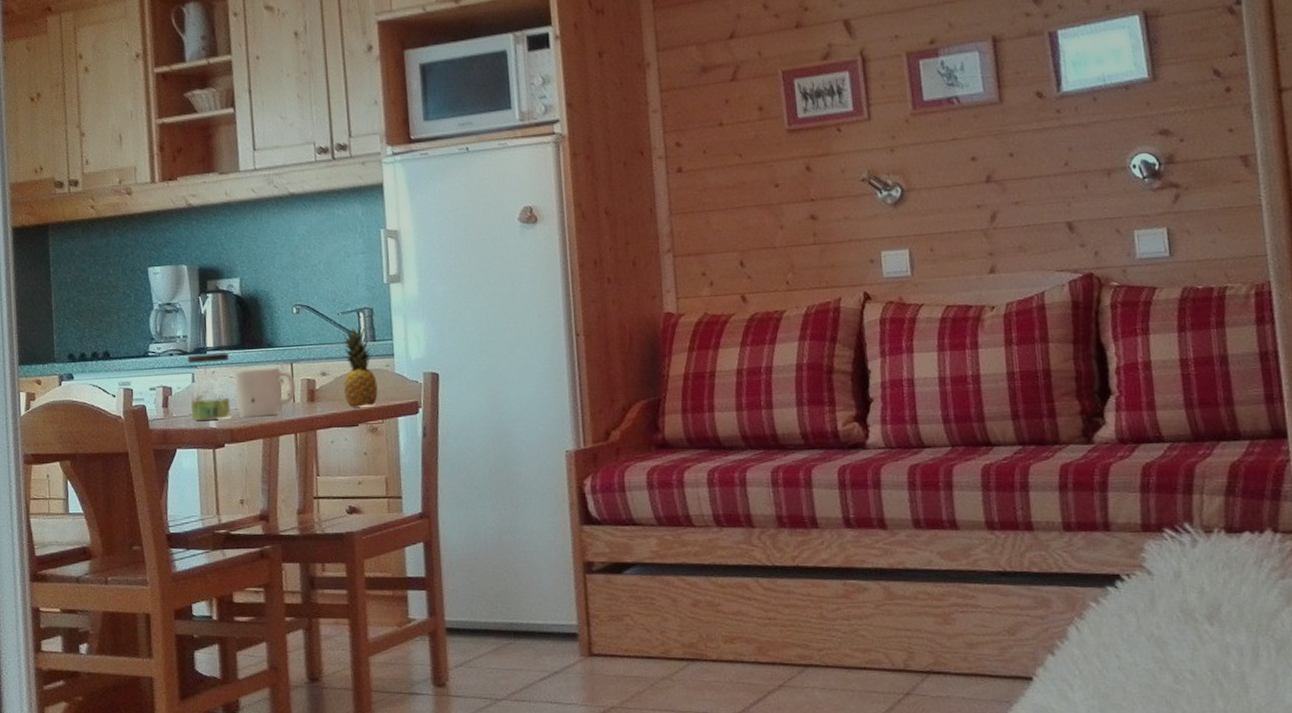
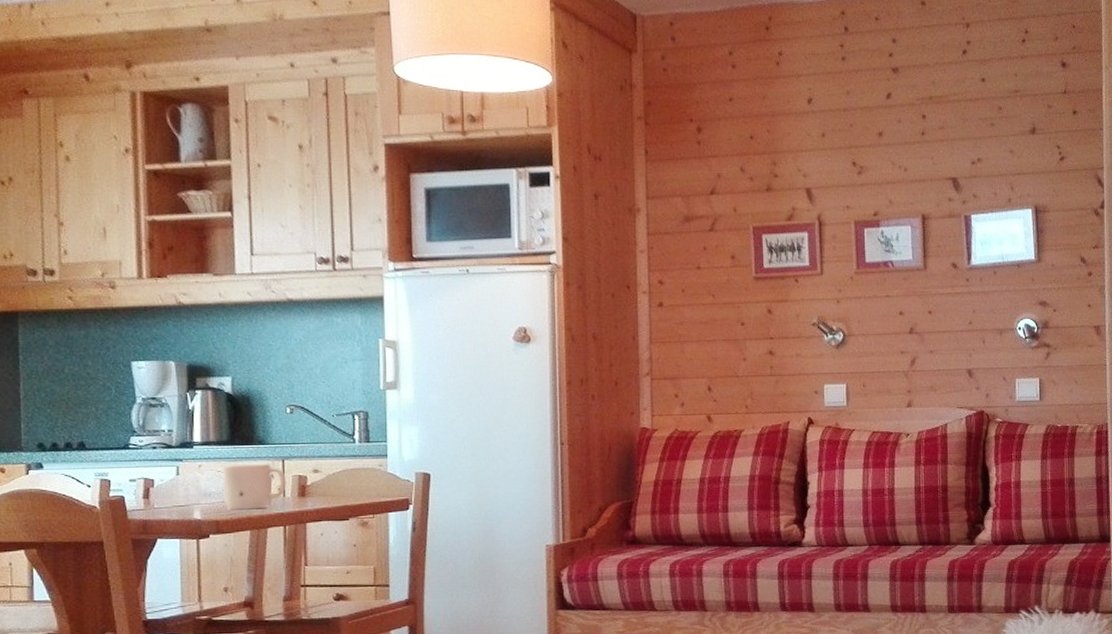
jar: present [188,352,231,421] -> none [172,448,217,512]
fruit: present [342,326,378,409] -> none [336,428,370,504]

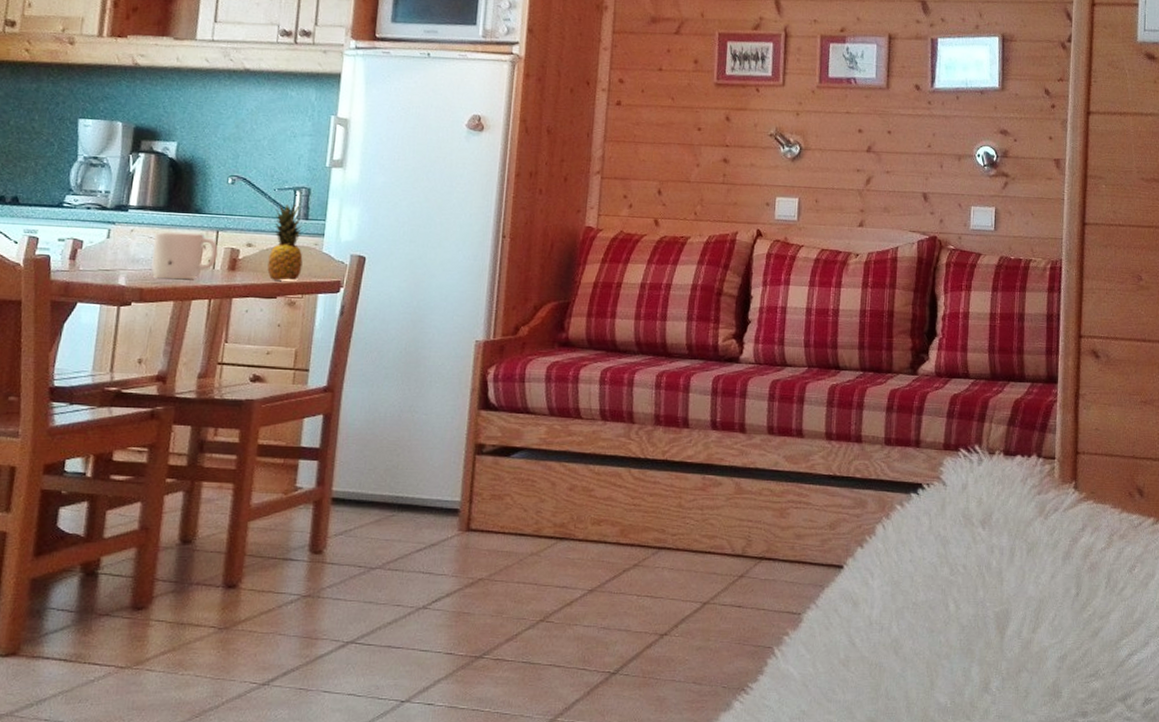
fruit: none [336,428,370,504] -> present [267,204,303,282]

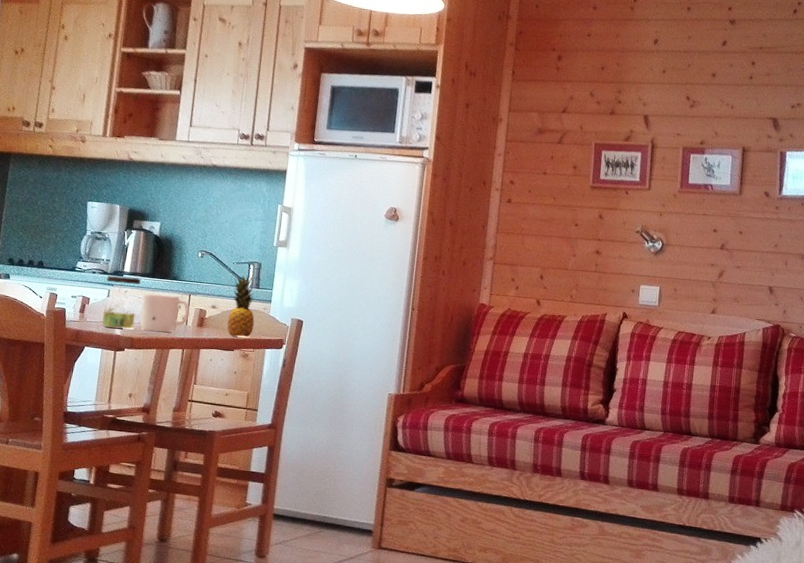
jar: none [99,211,152,278] -> present [101,275,141,329]

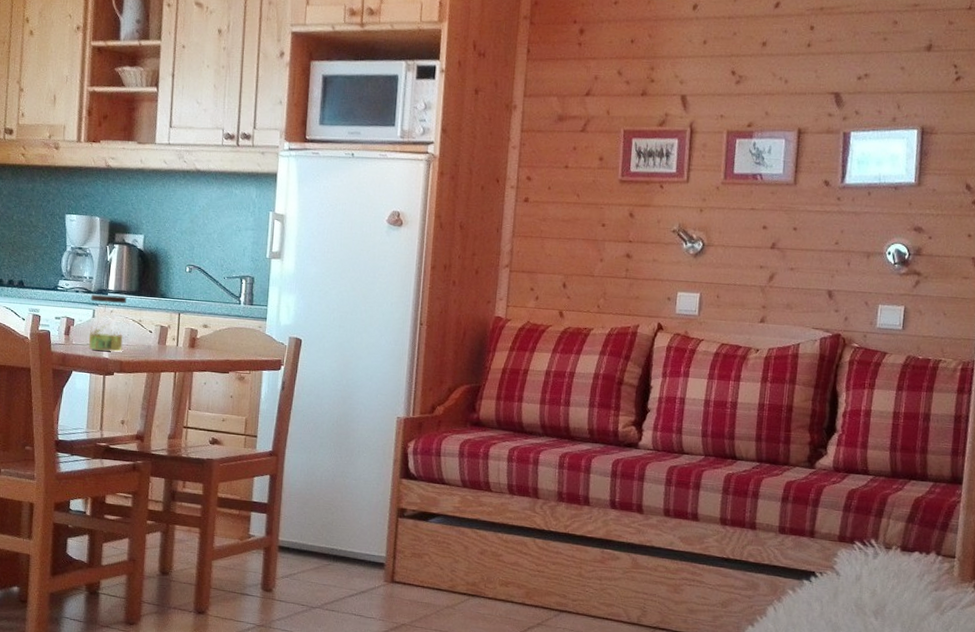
mug: present [140,293,190,332] -> none [128,312,180,354]
fruit: present [227,275,255,338] -> none [220,291,250,359]

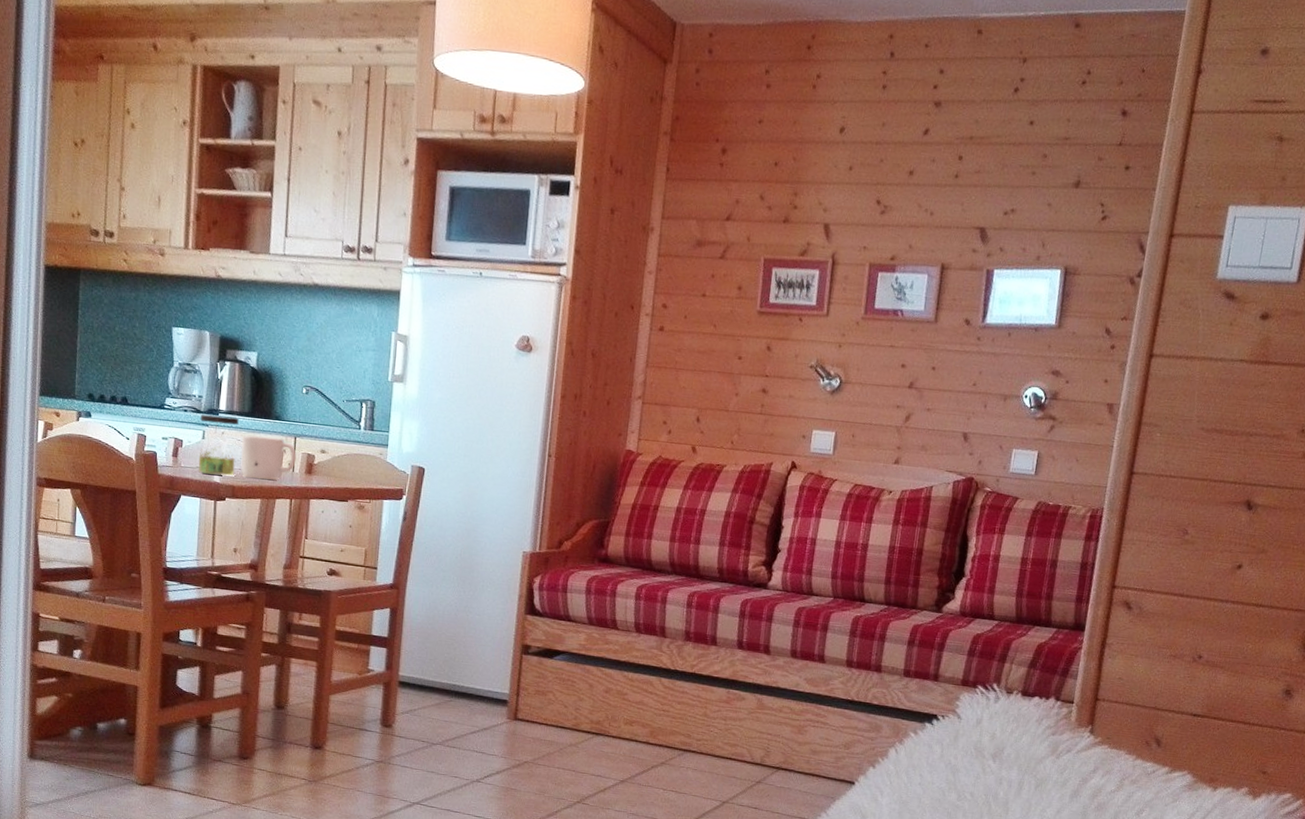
mug: none [128,312,180,354] -> present [241,435,296,480]

